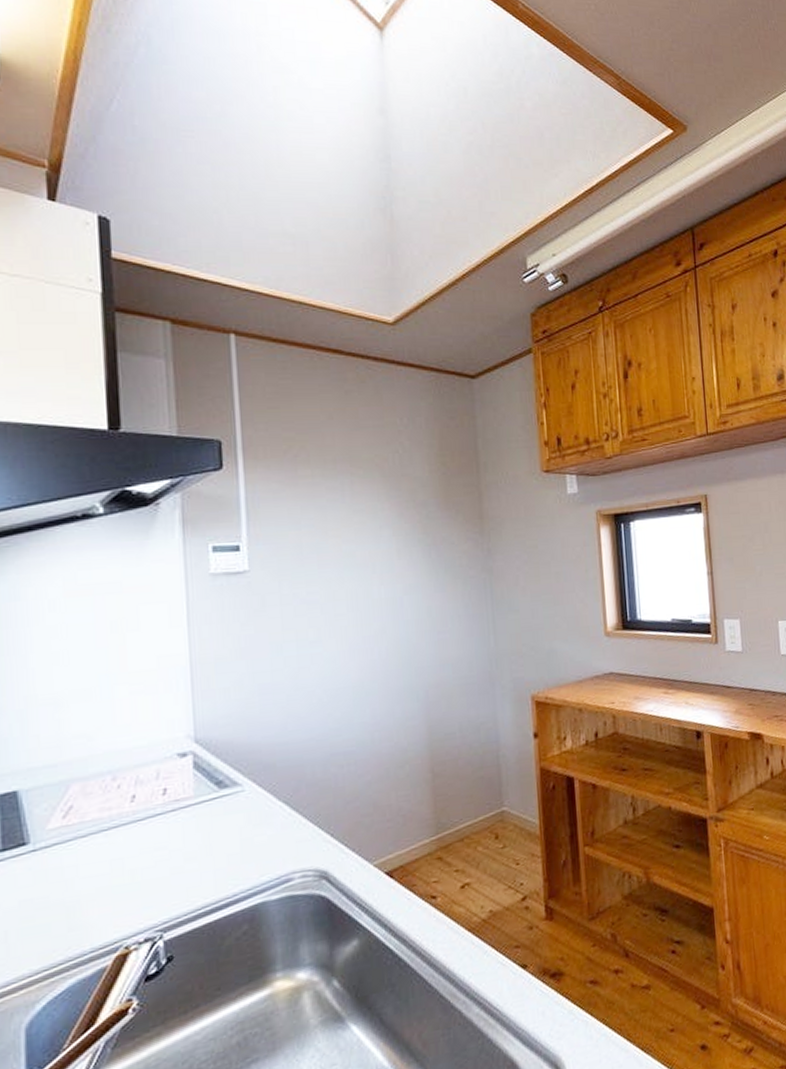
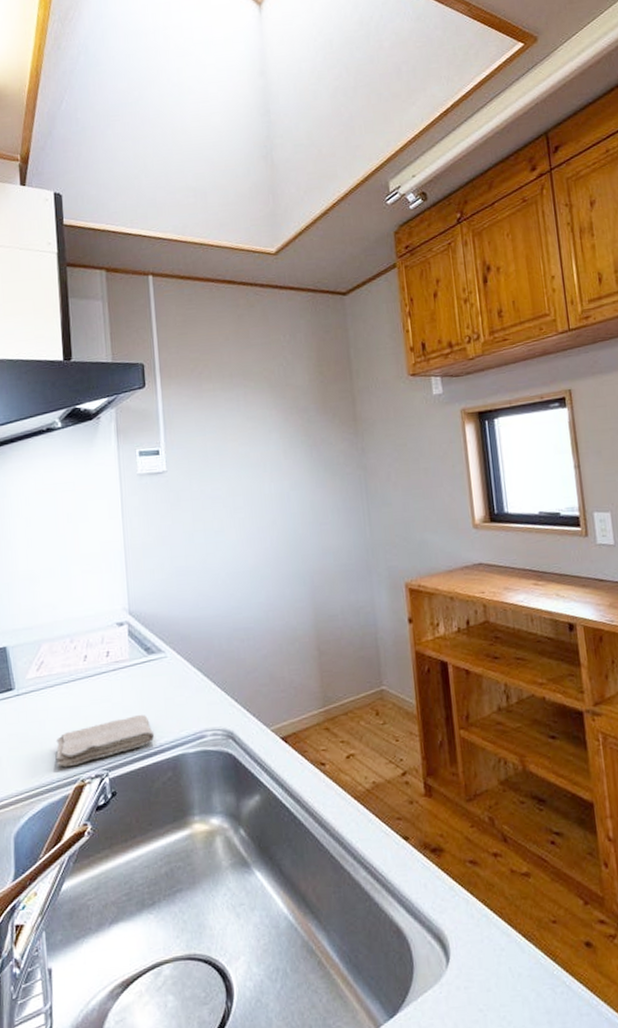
washcloth: none [88,861,227,934] -> present [55,715,155,768]

